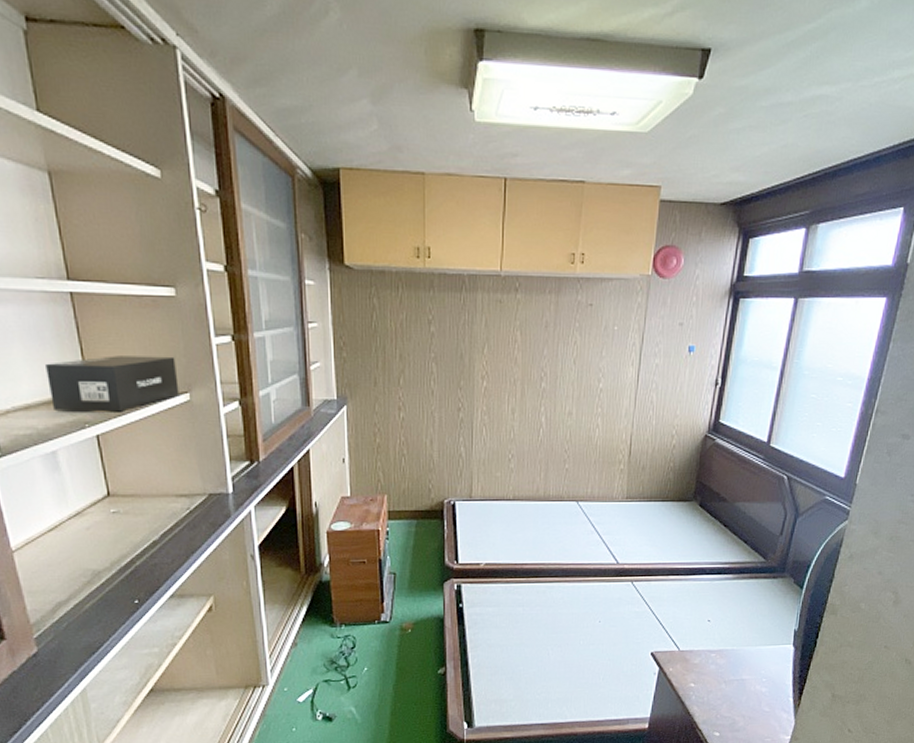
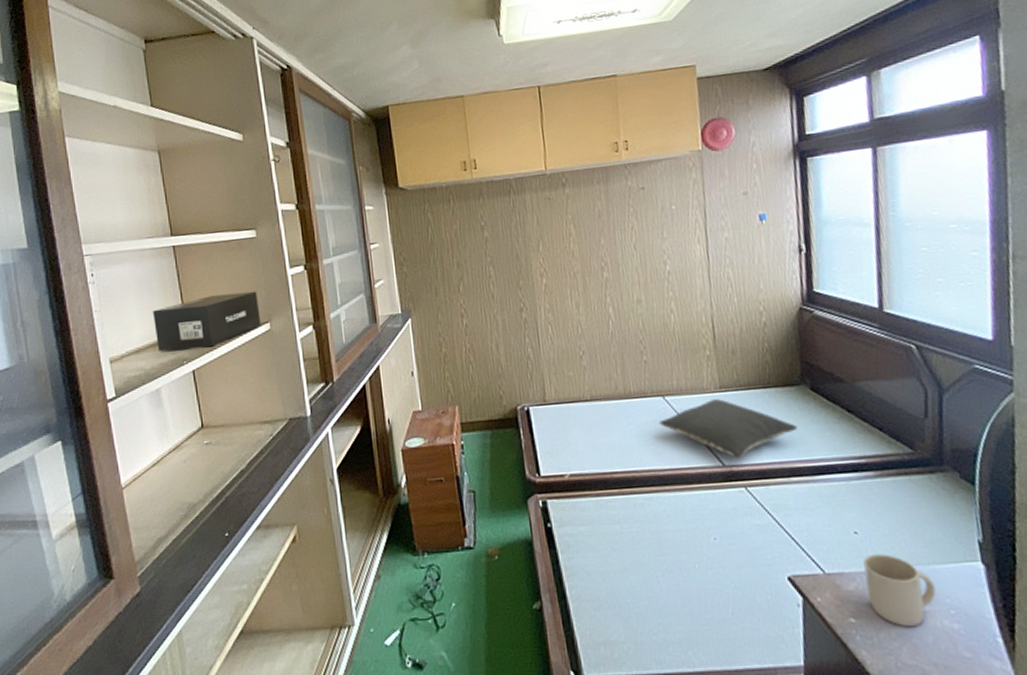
pillow: none [569,508,683,558] -> present [658,399,798,458]
mug: none [707,637,757,691] -> present [863,554,937,628]

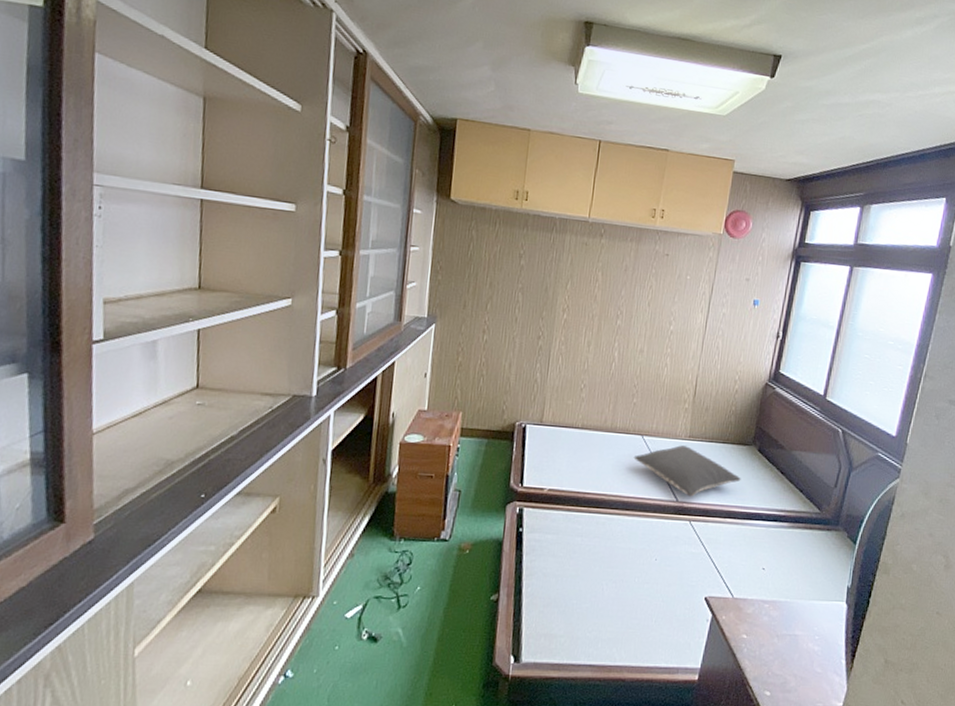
box: present [153,291,261,351] -> none [162,258,285,310]
mug: present [863,554,937,628] -> none [760,587,810,646]

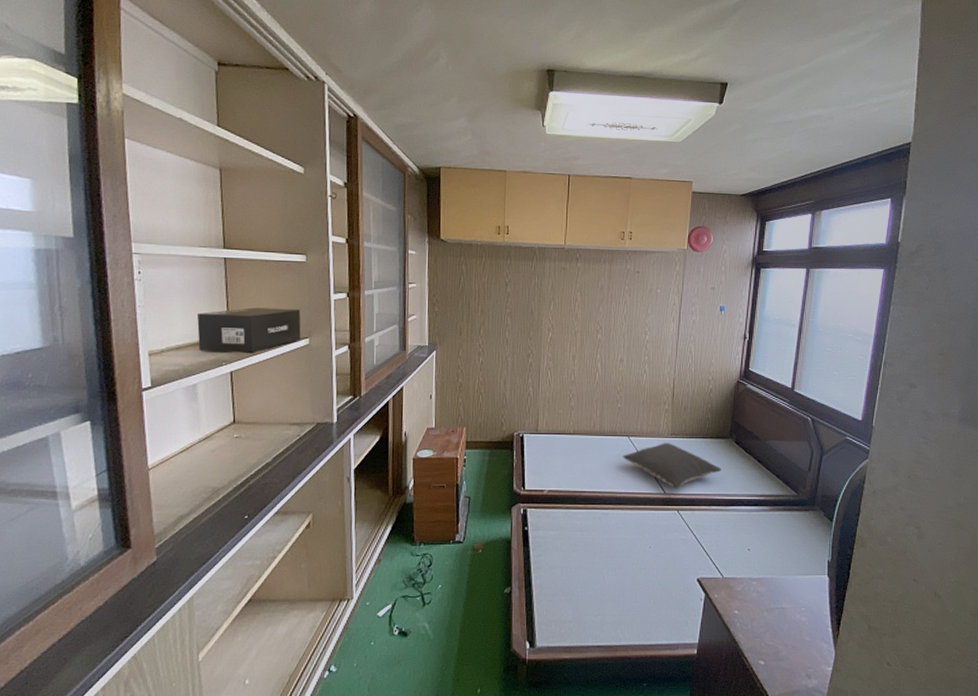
box: none [162,258,285,310] -> present [197,307,301,353]

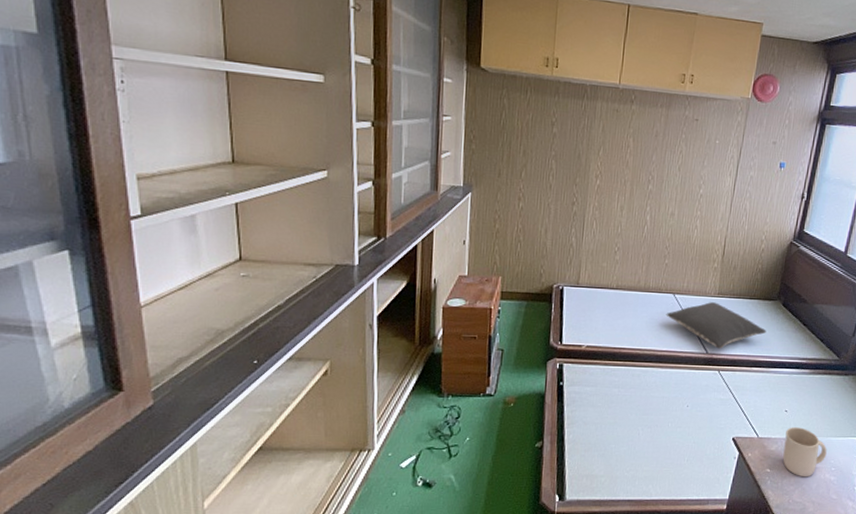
box: present [197,307,301,353] -> none [195,131,318,184]
mug: none [750,566,795,619] -> present [782,427,827,477]

